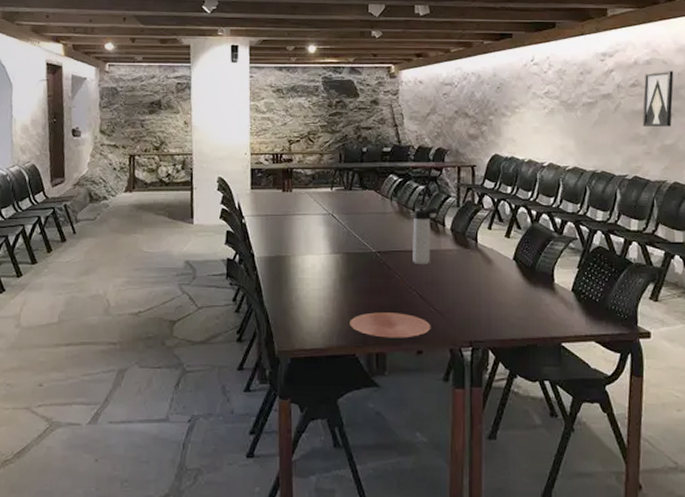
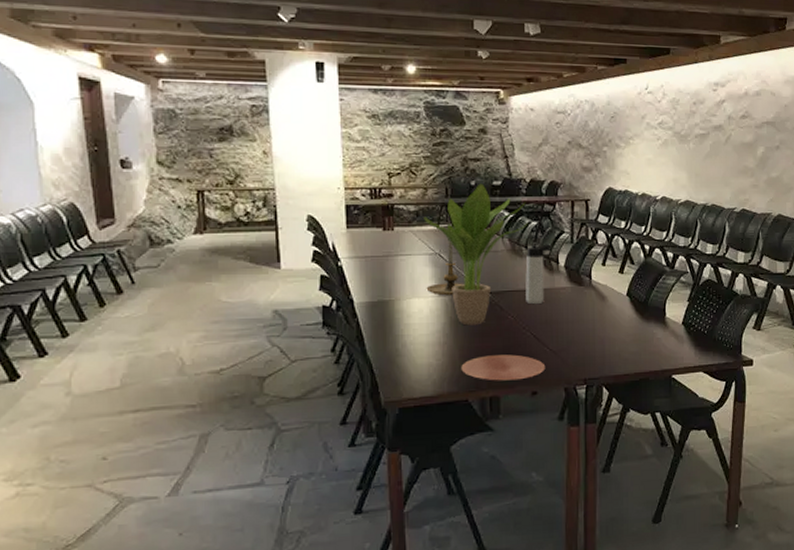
potted plant: none [319,150,415,283] -> present [424,183,527,326]
candle holder: none [319,200,354,253] -> present [426,239,464,296]
wall art: present [642,71,674,127] -> none [750,102,781,159]

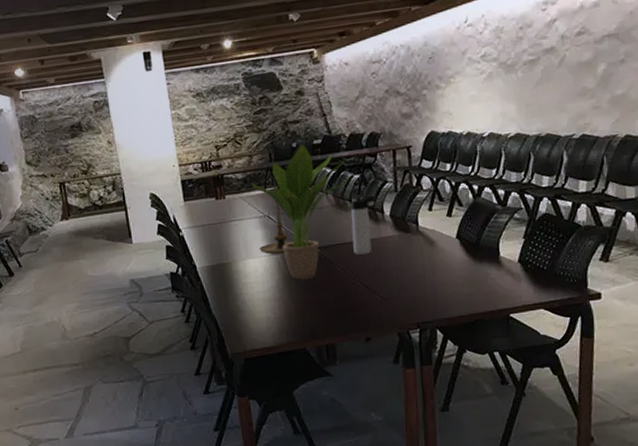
plate: present [461,354,546,381] -> none [297,304,378,330]

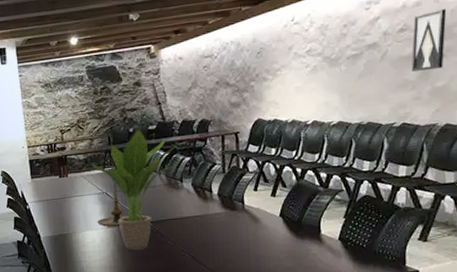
thermos bottle: present [351,195,376,256] -> none [182,175,205,230]
wall art: none [590,10,625,79] -> present [411,9,447,72]

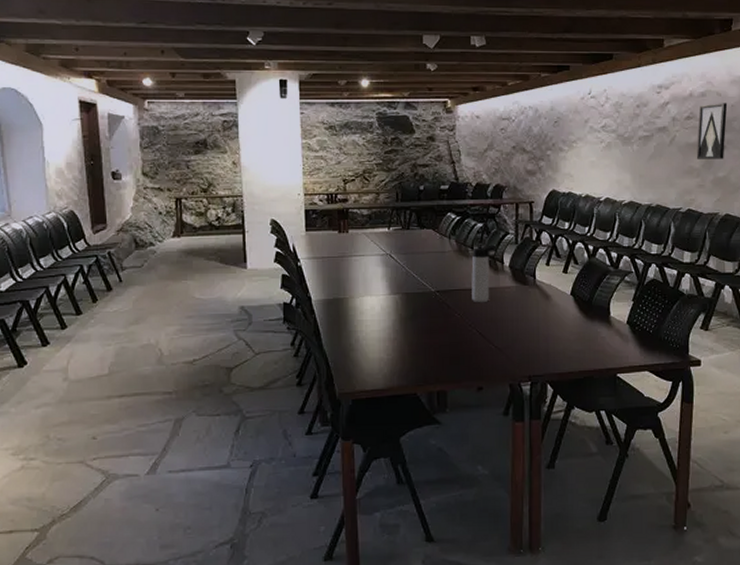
potted plant: present [91,129,182,251] -> none [376,188,473,323]
candle holder: present [97,179,128,227] -> none [378,240,413,294]
thermos bottle: none [182,175,205,230] -> present [471,245,497,303]

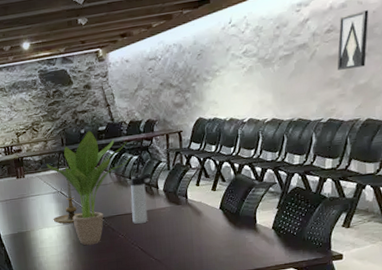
potted plant: none [376,188,473,323] -> present [46,130,130,246]
candle holder: none [378,240,413,294] -> present [53,179,82,224]

